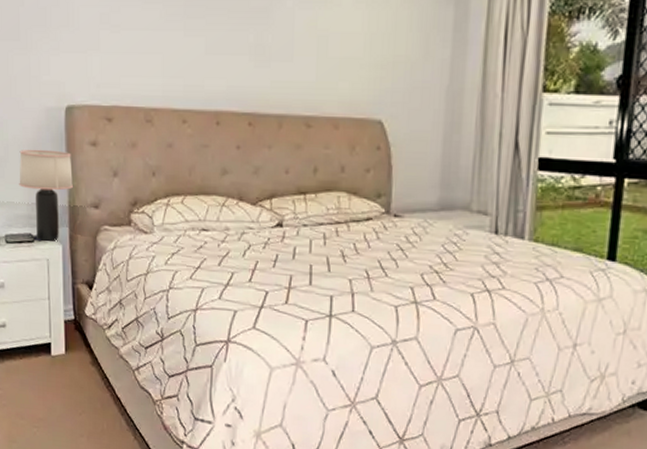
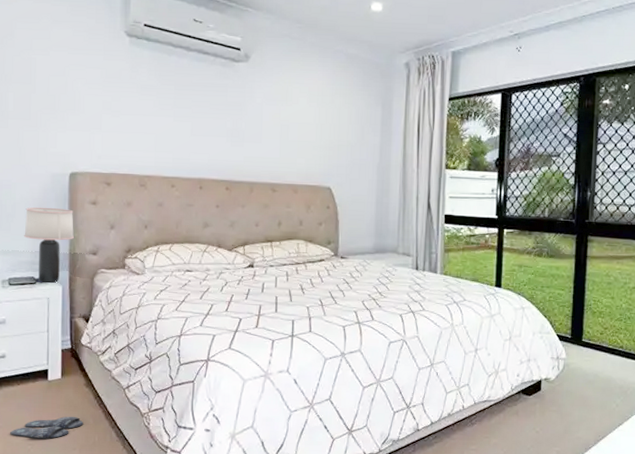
slippers: none [15,398,91,423] -> present [10,416,84,440]

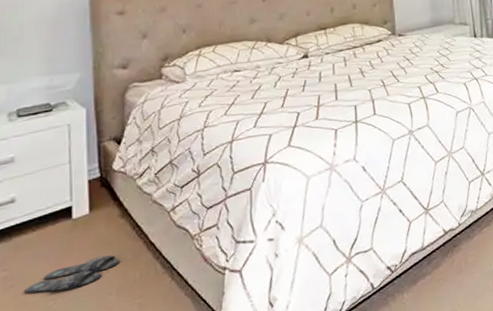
table lamp: present [24,207,75,283] -> none [35,23,99,110]

